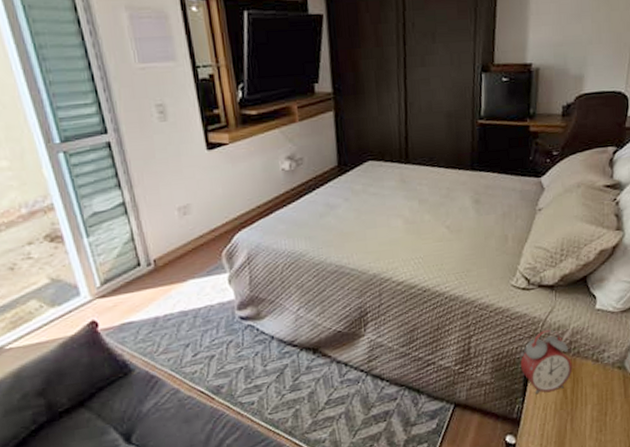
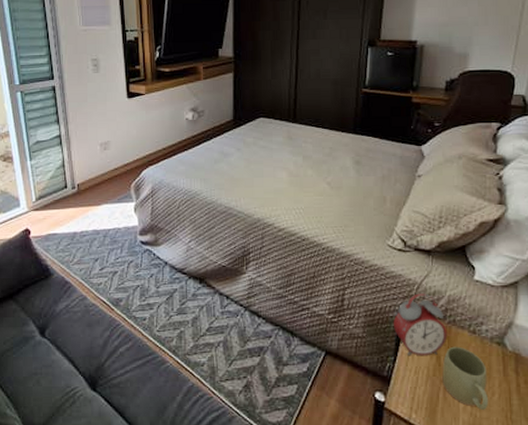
mug: none [568,376,612,434] -> present [442,346,489,410]

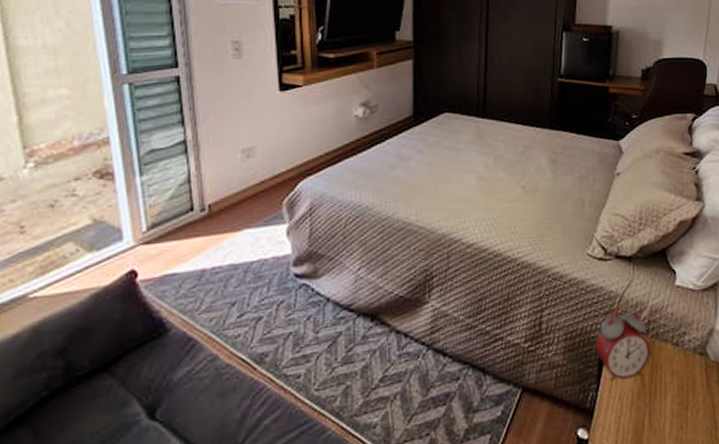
mug: present [442,346,489,410] -> none [646,362,694,432]

